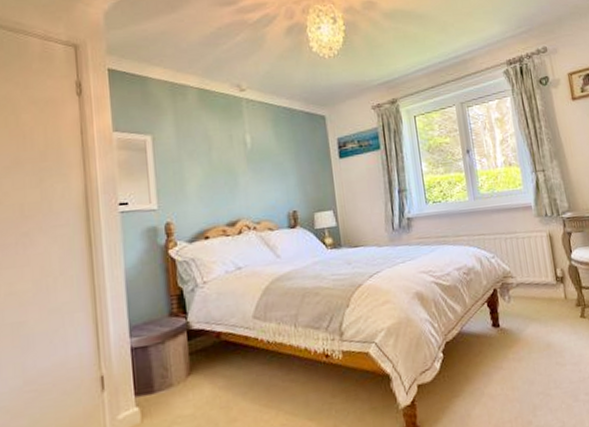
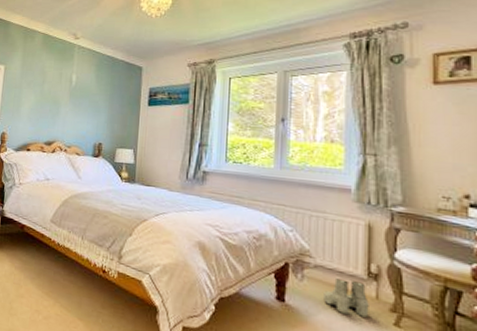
boots: none [527,288,563,321] -> present [324,278,369,319]

